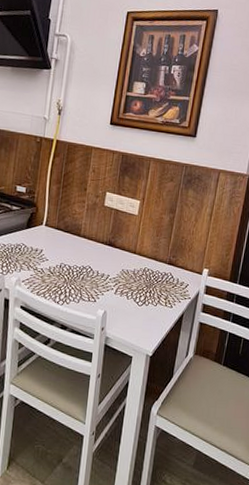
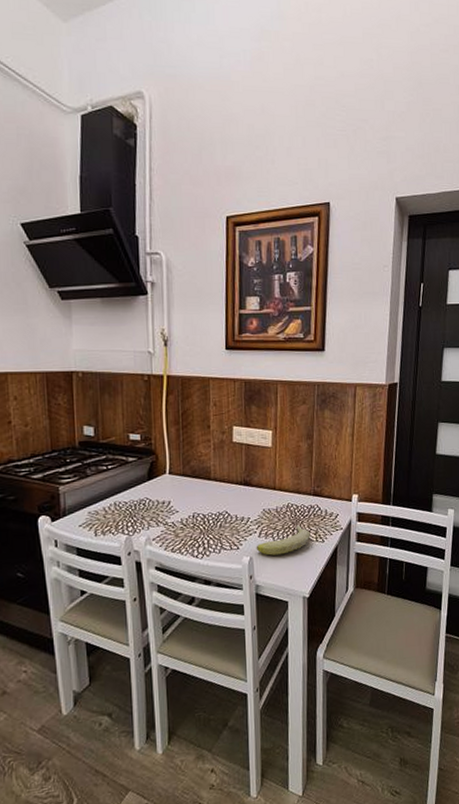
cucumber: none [110,288,161,313] -> present [256,525,311,556]

